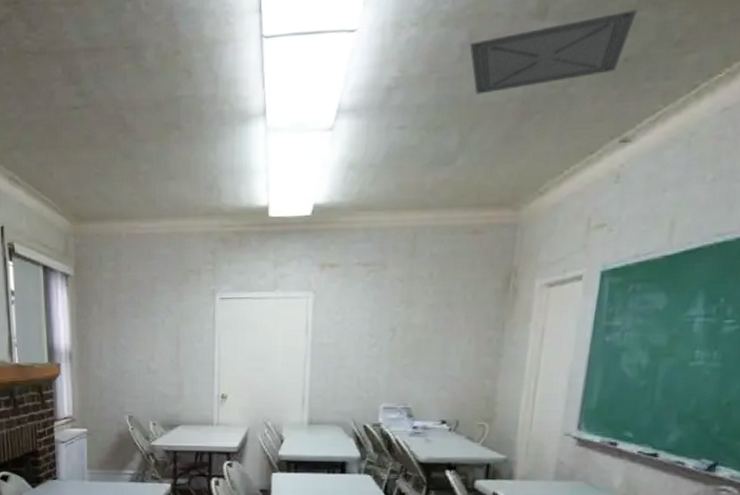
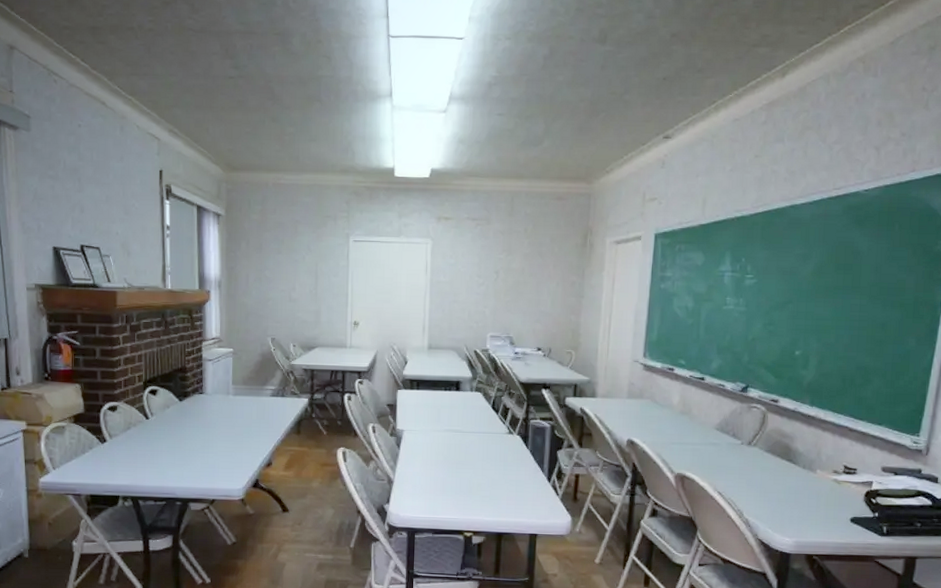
ceiling vent: present [469,10,637,95] -> none [550,44,670,95]

